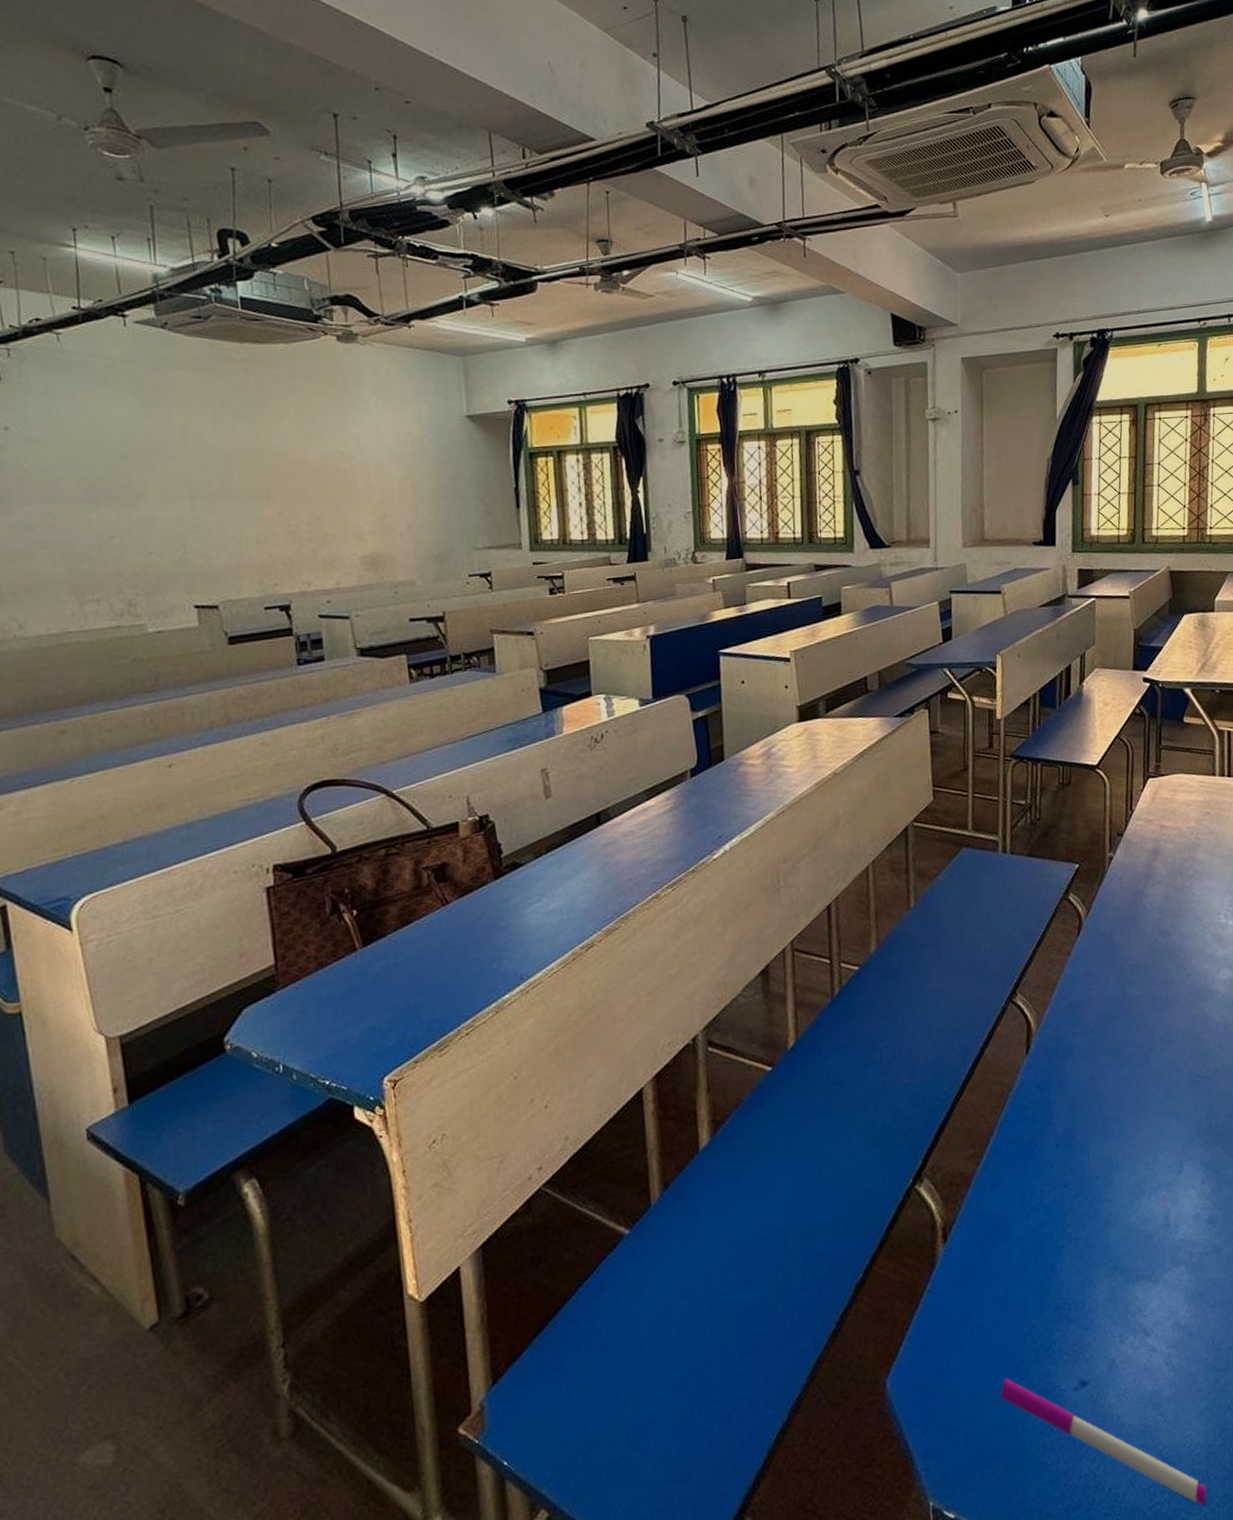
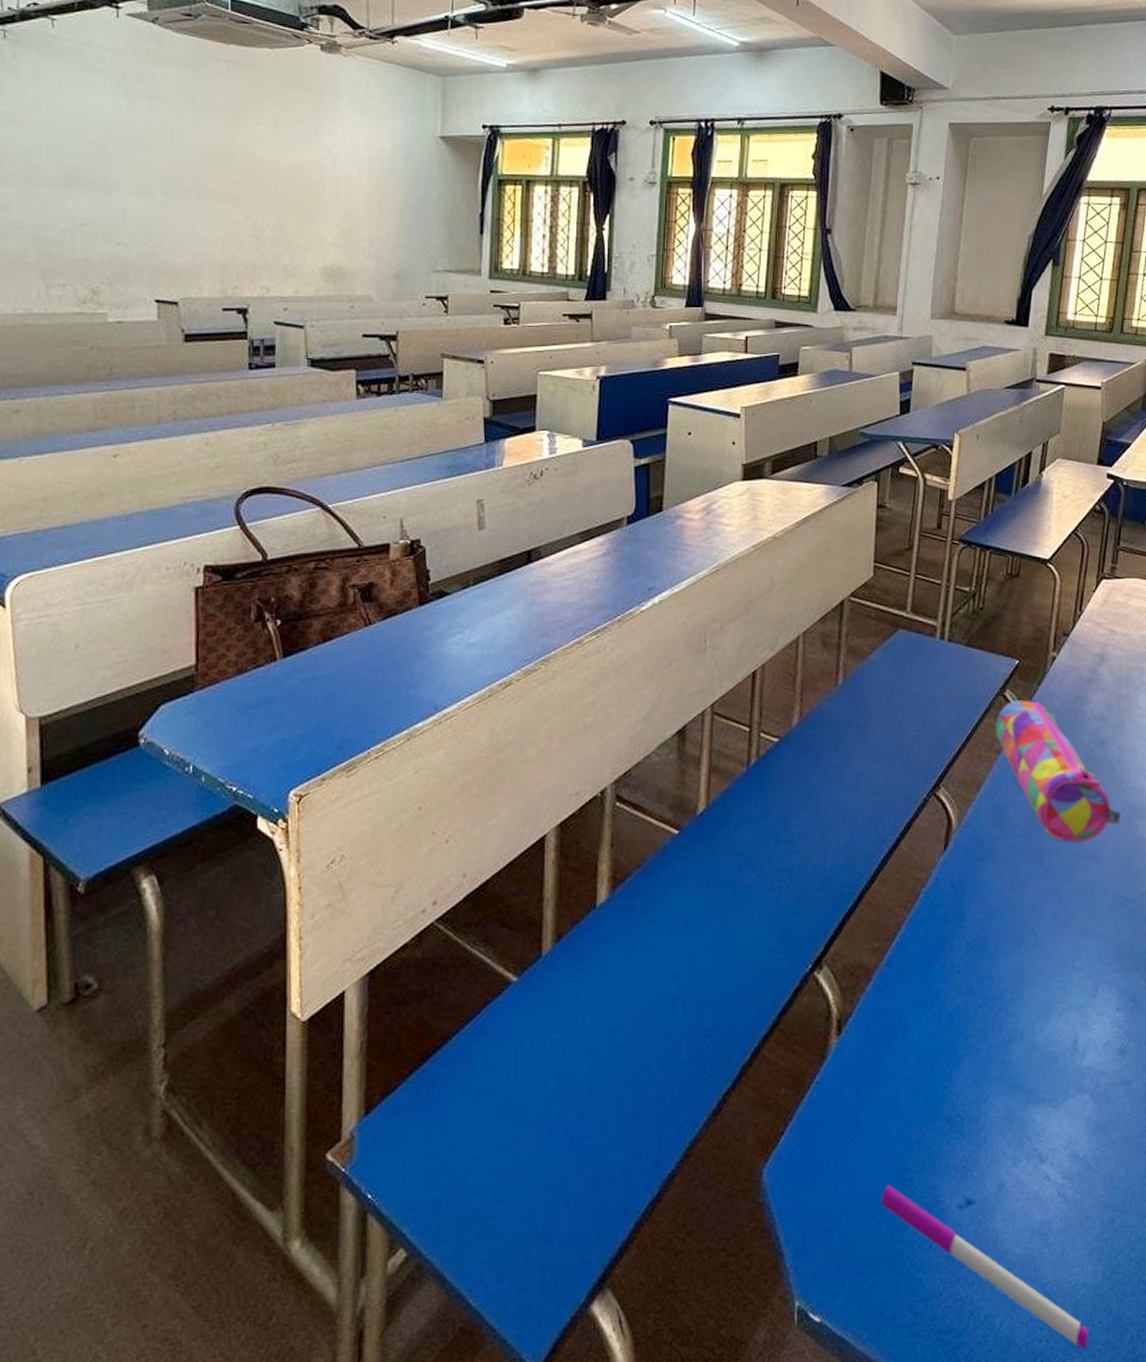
pencil case: none [1062,901,1188,1031] -> present [995,700,1120,842]

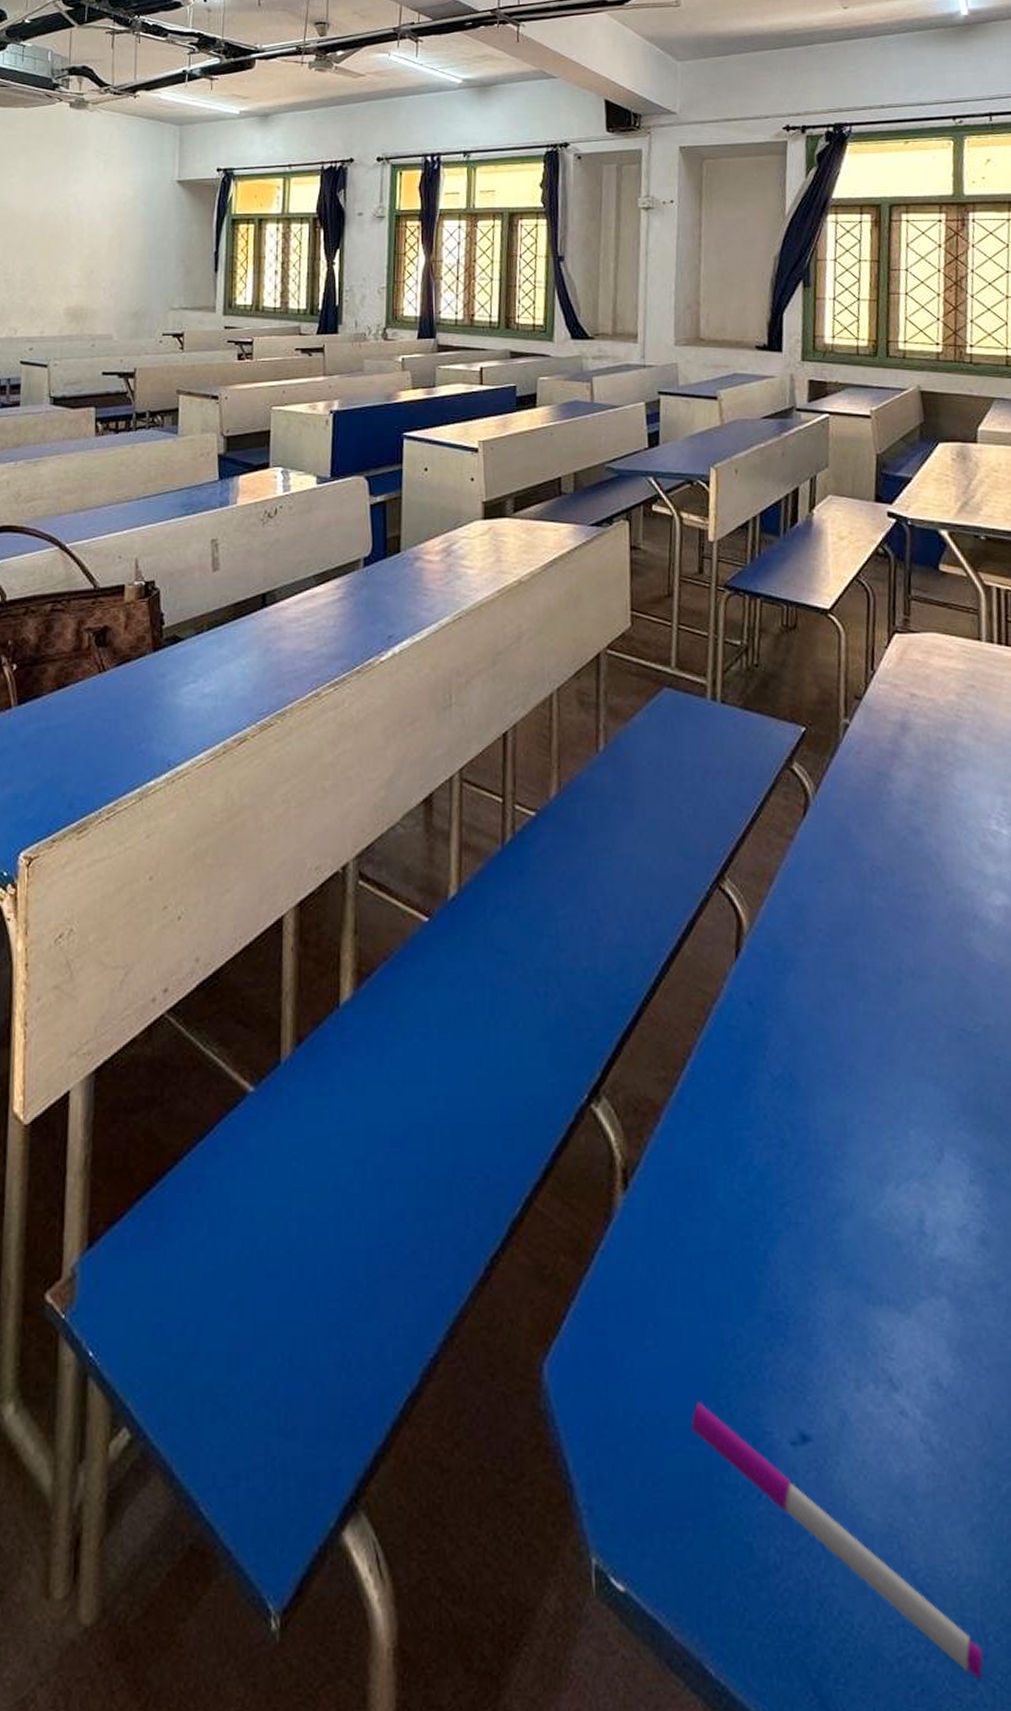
pencil case: present [995,700,1120,842] -> none [784,775,948,955]

